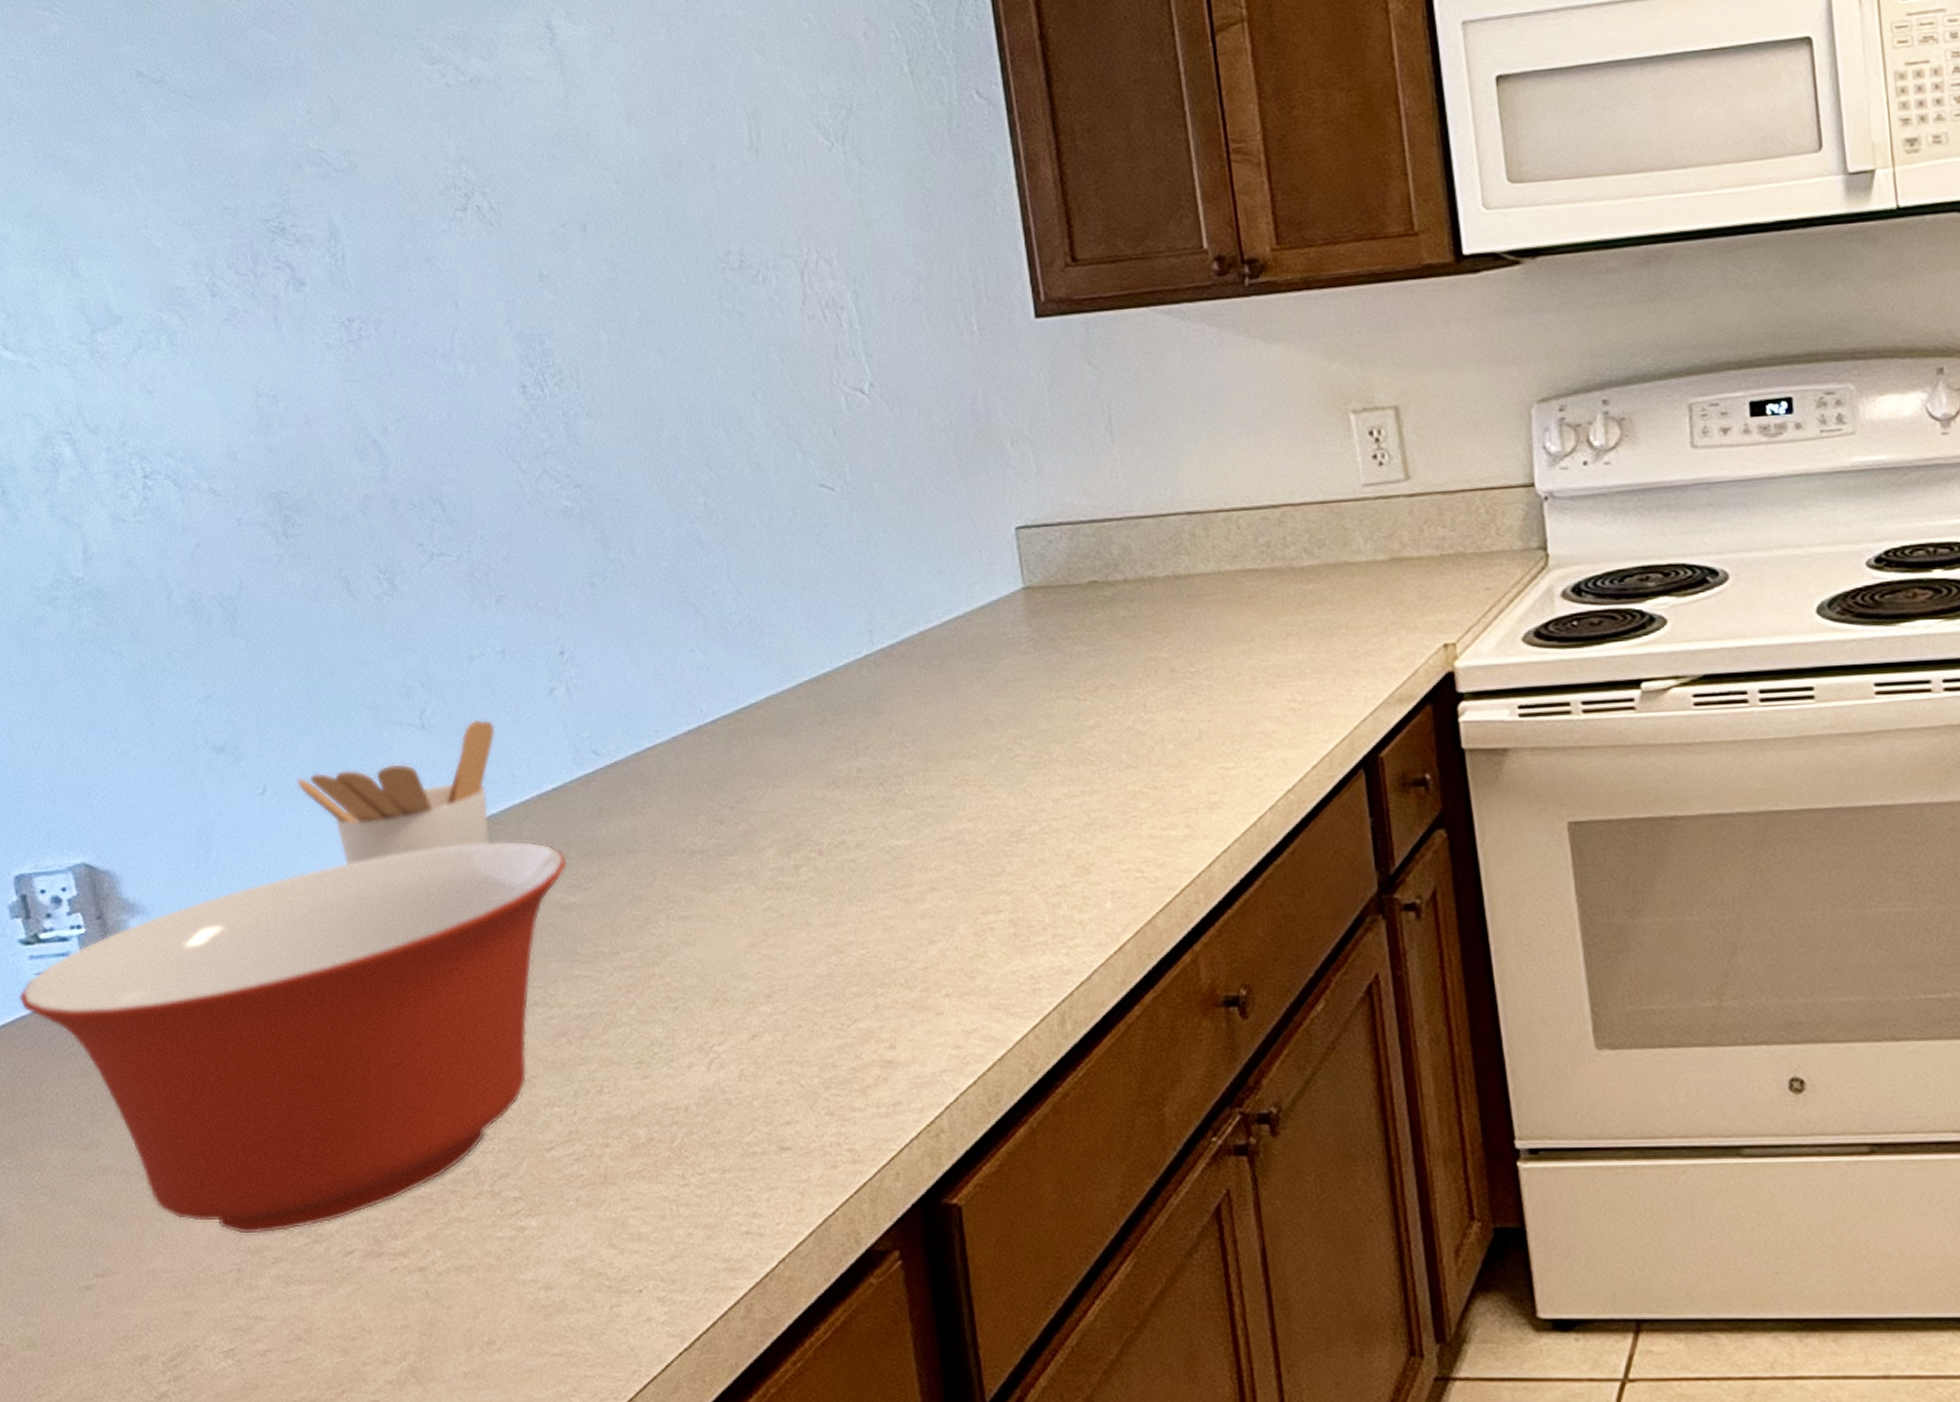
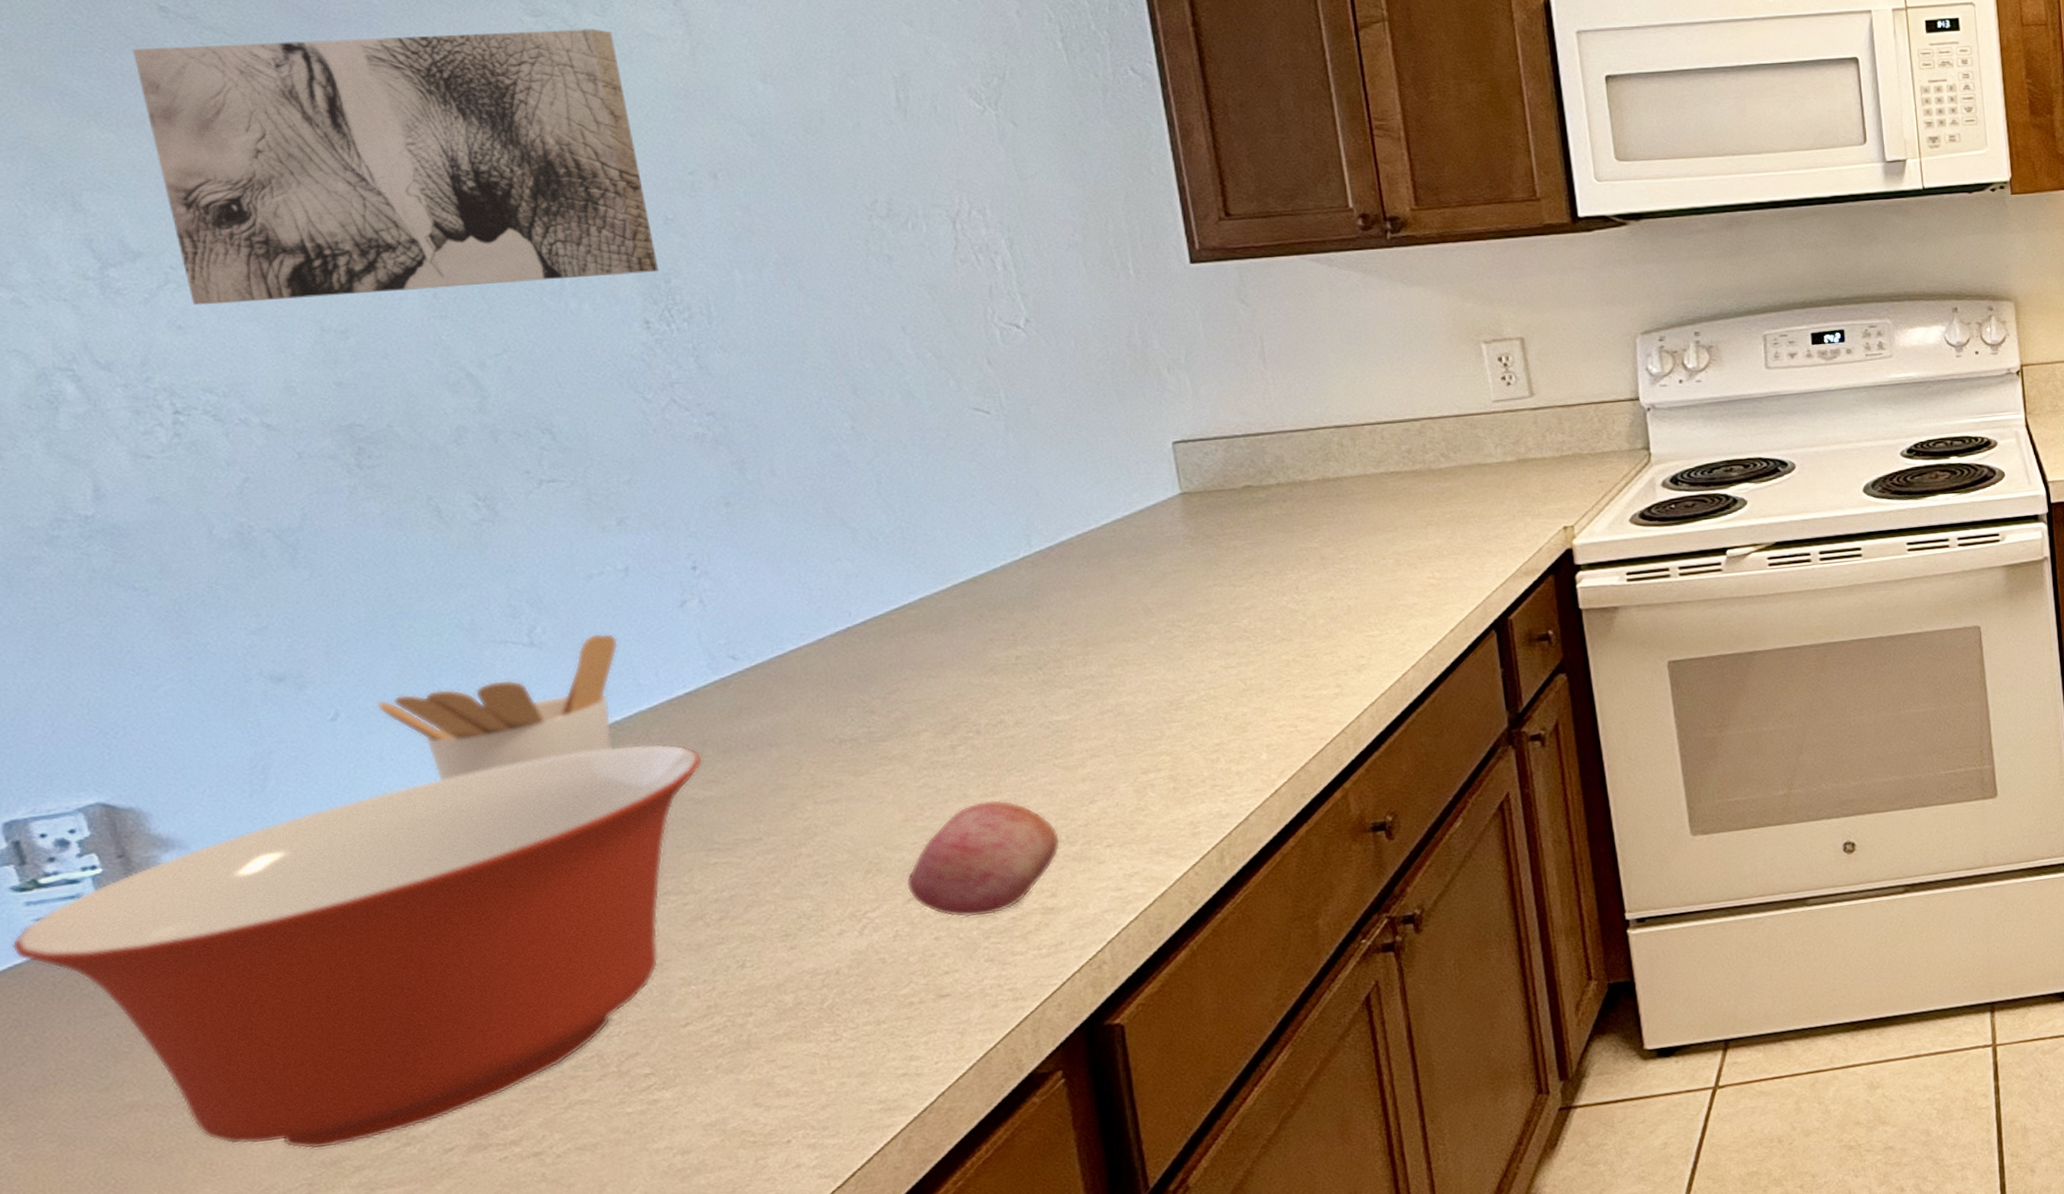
wall art: none [117,74,534,370] -> present [133,28,659,306]
fruit: none [751,931,900,1063] -> present [906,799,1061,918]

